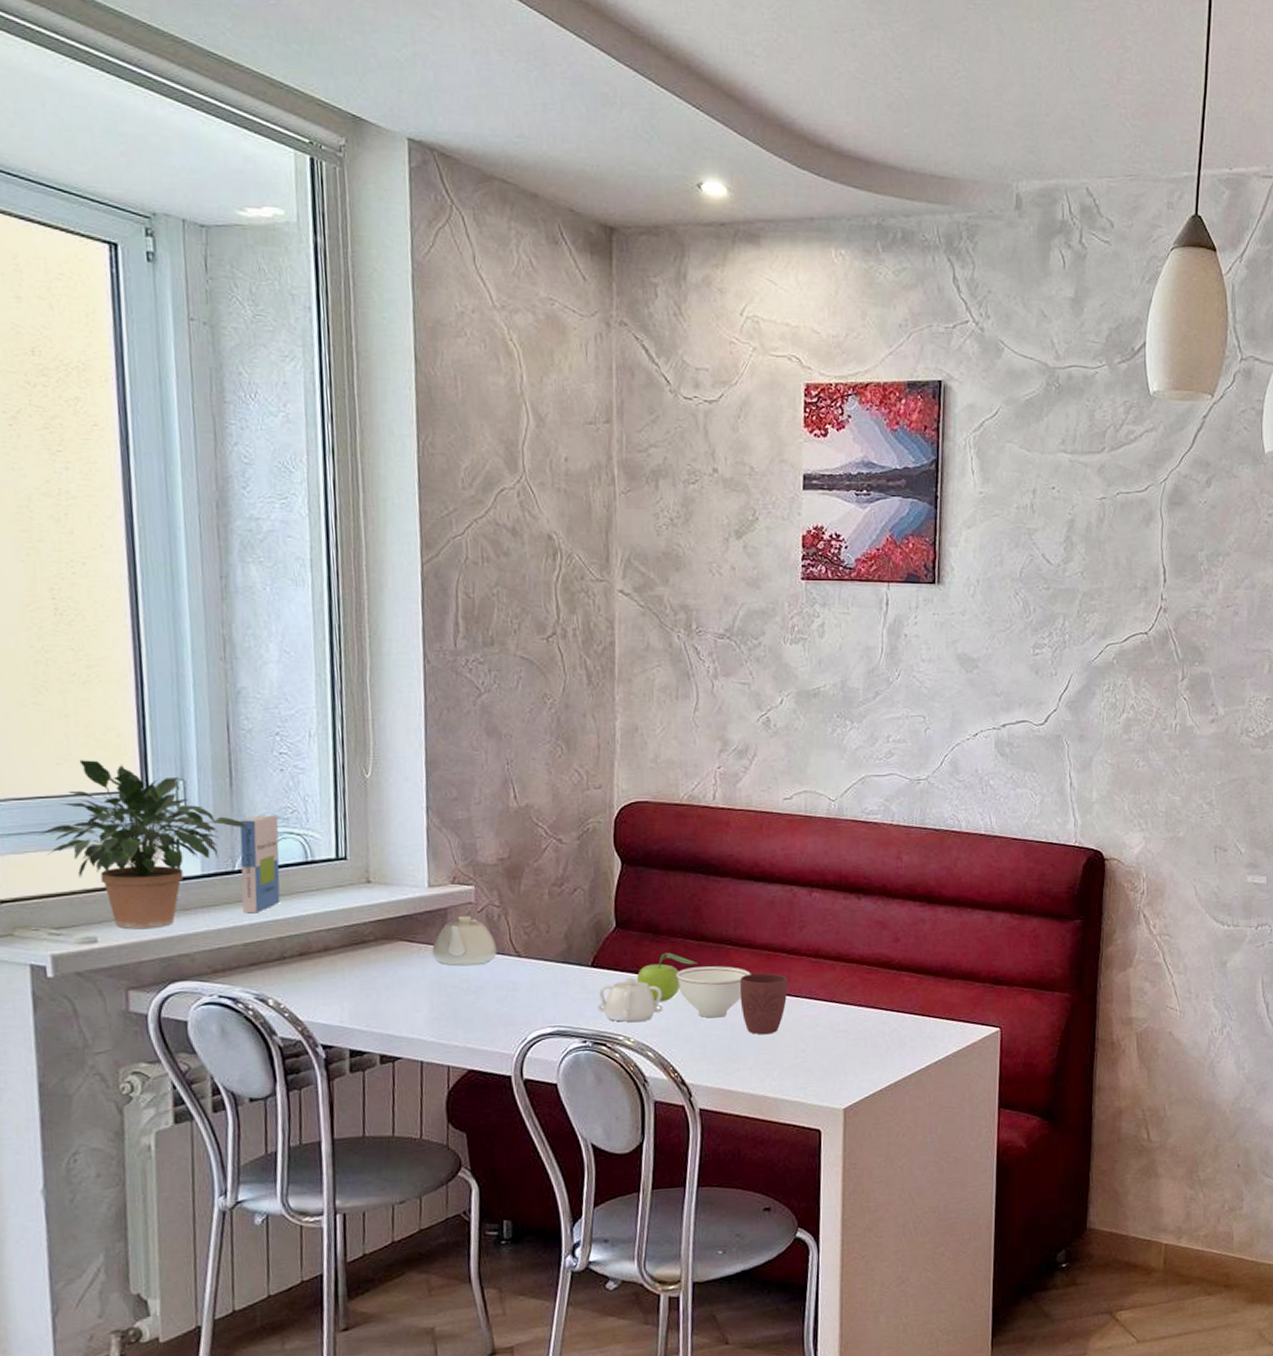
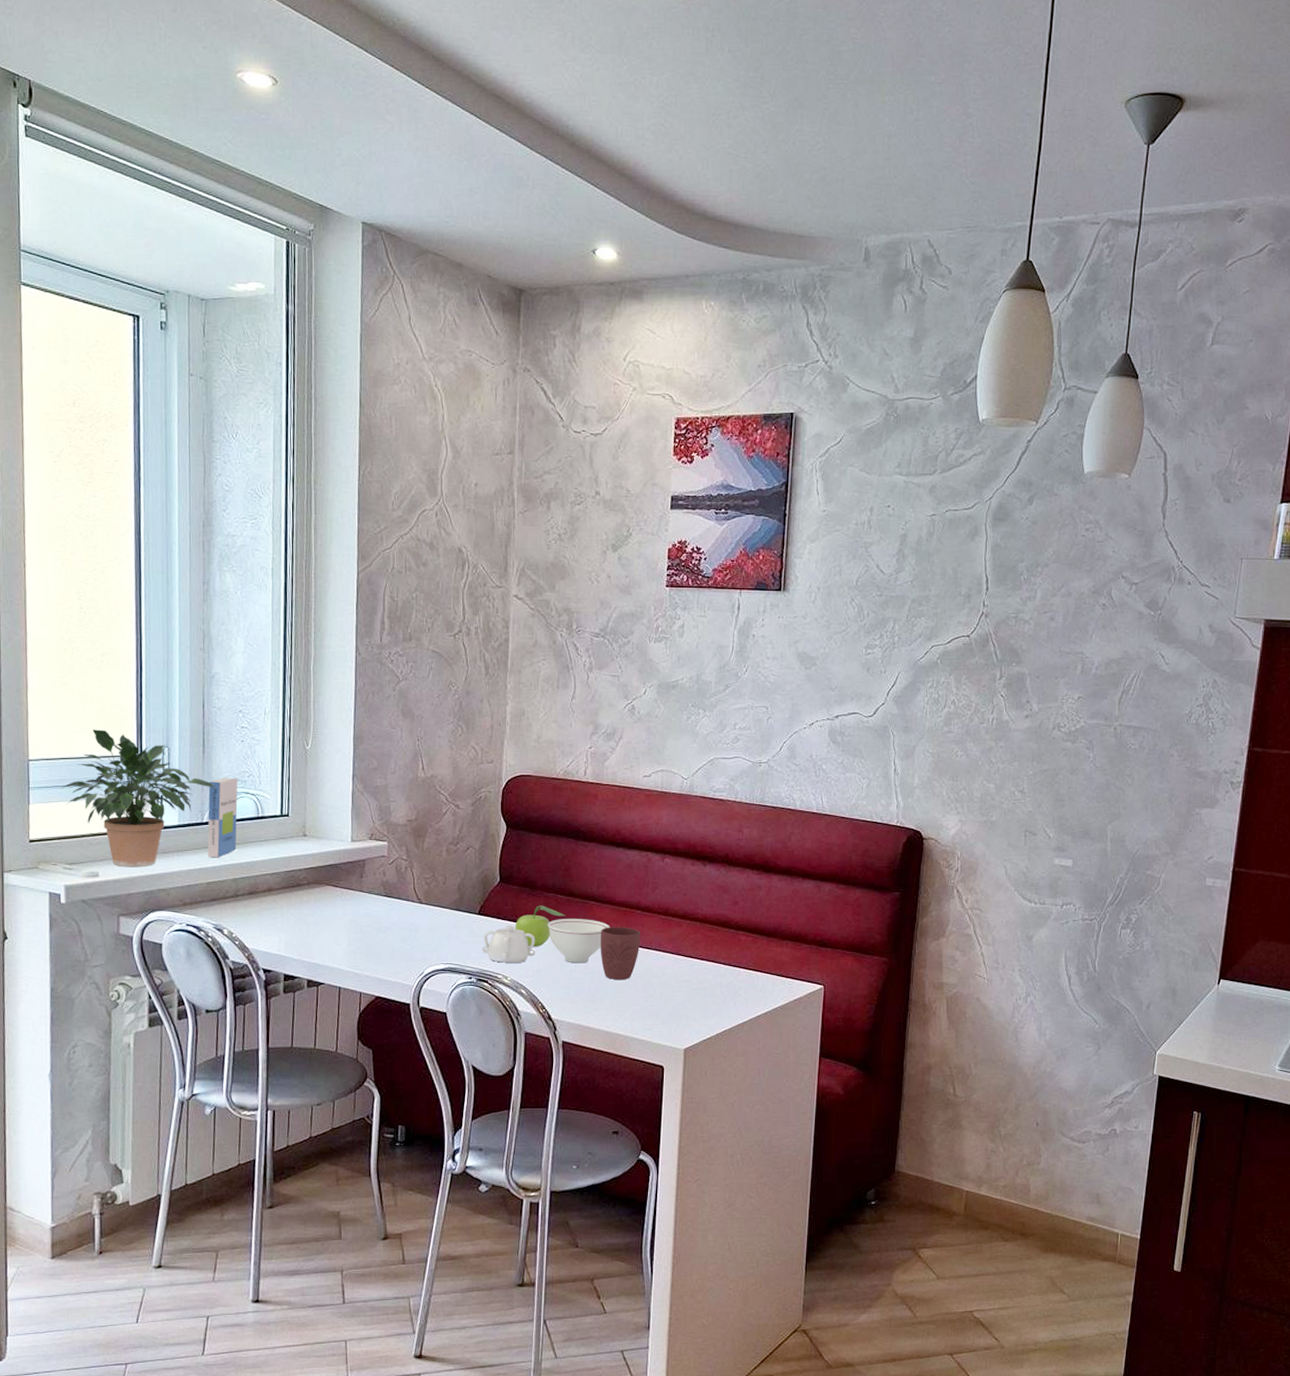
teapot: present [432,915,497,967] -> none [352,866,403,909]

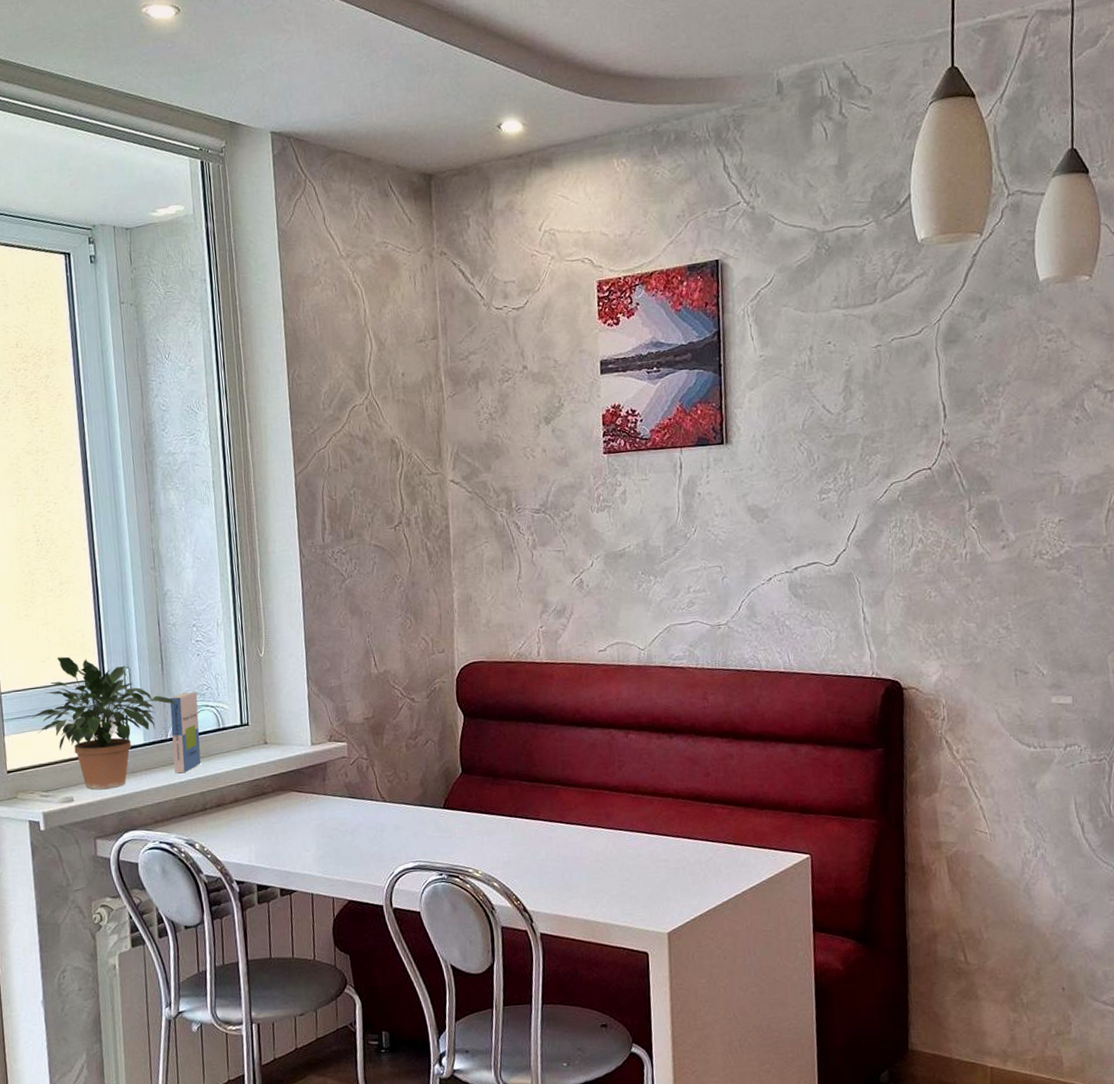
sugar bowl: present [482,925,536,963] -> none [450,816,505,856]
fruit: present [514,905,566,947] -> none [481,793,532,837]
bowl: present [547,919,610,964] -> none [514,804,579,851]
cup: present [600,927,640,980] -> none [569,809,612,865]

